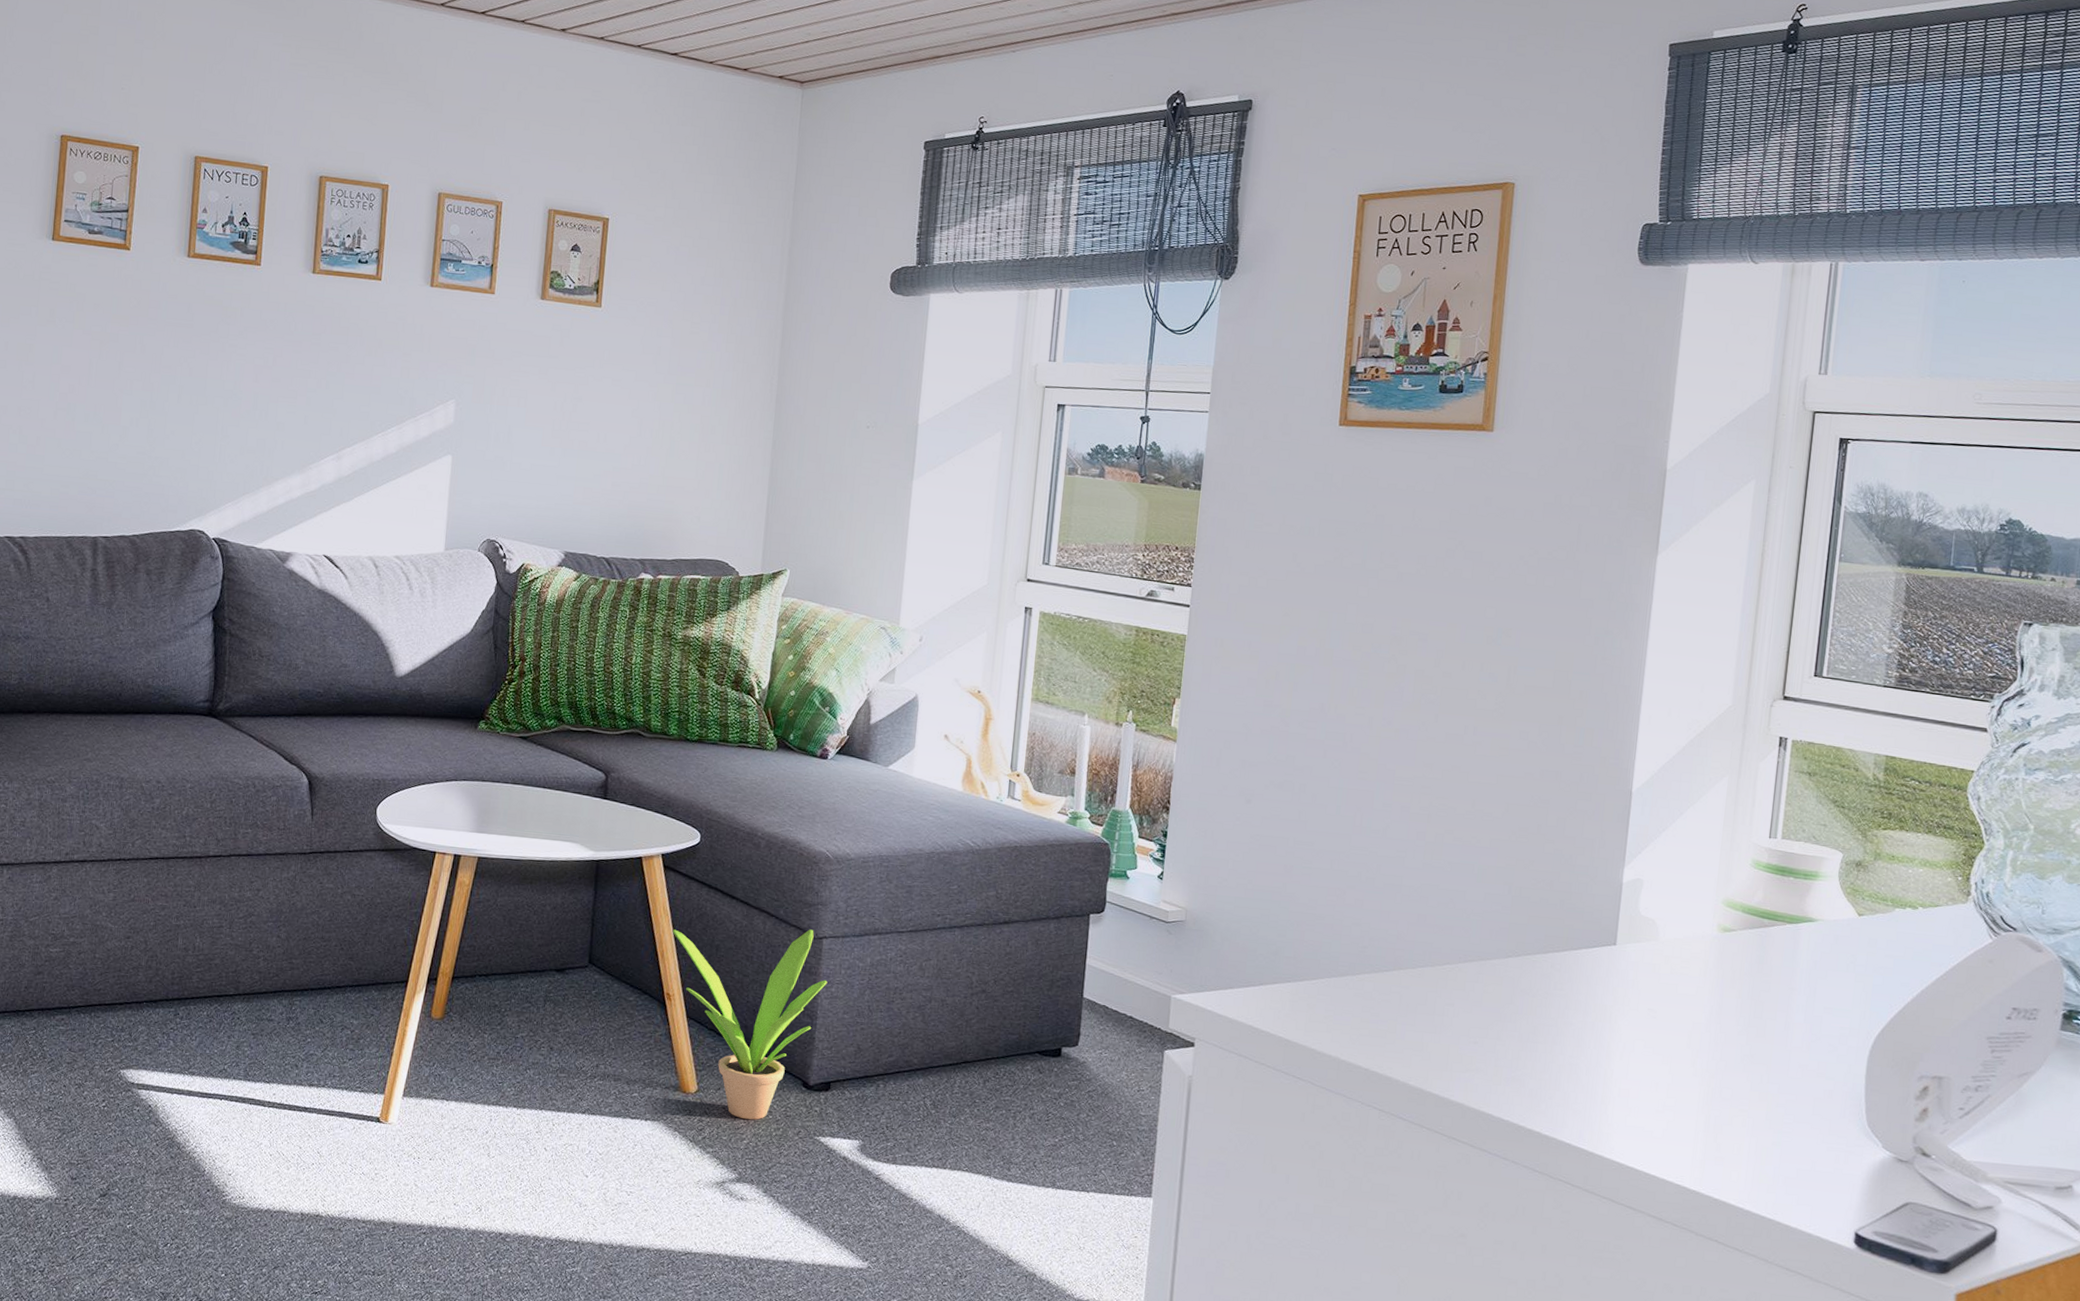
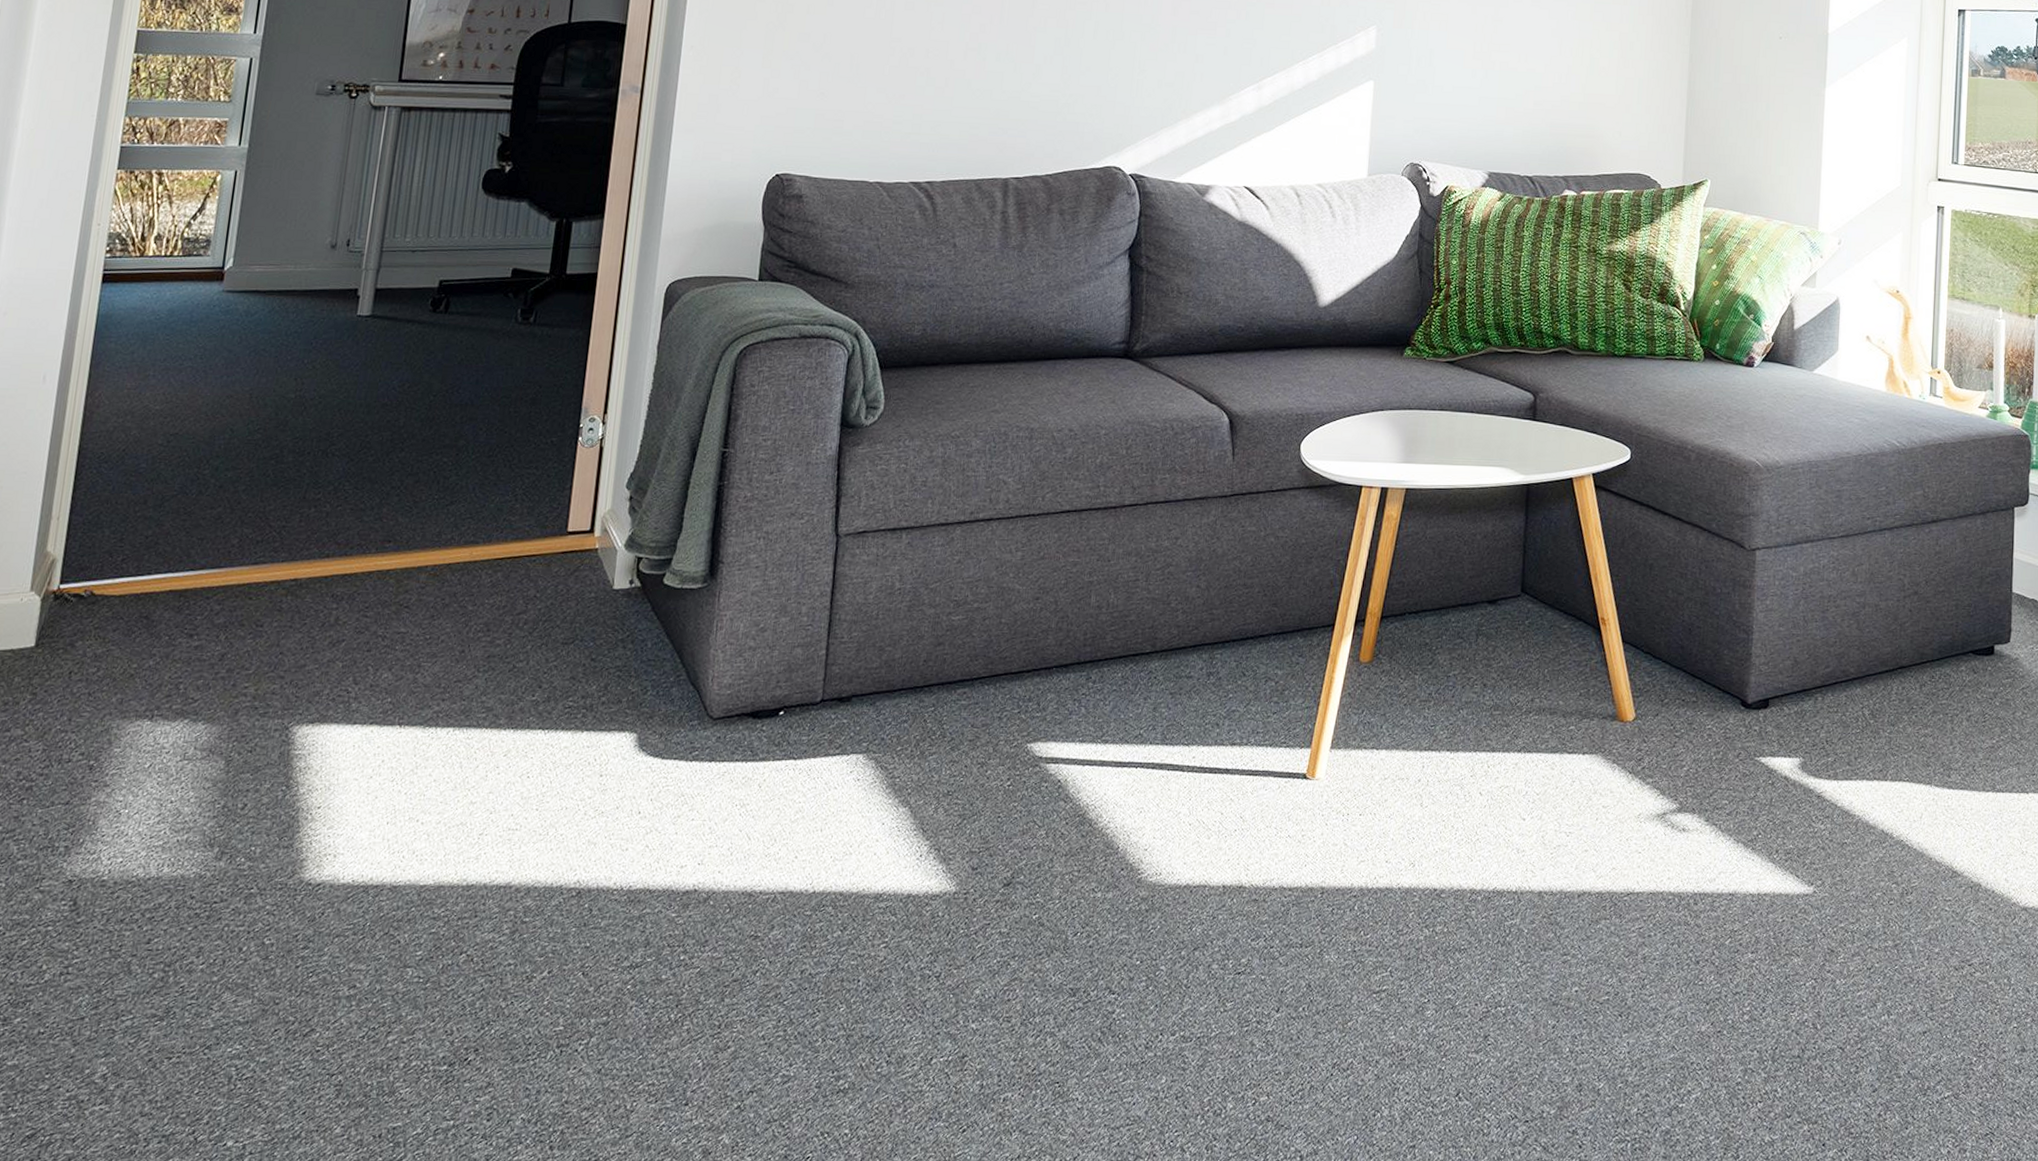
potted plant: present [672,929,828,1120] -> none [1605,541,1762,744]

